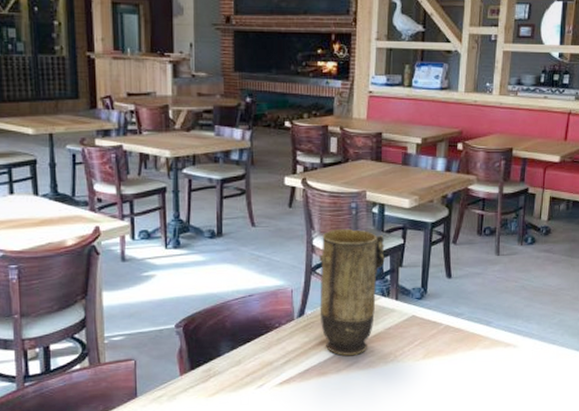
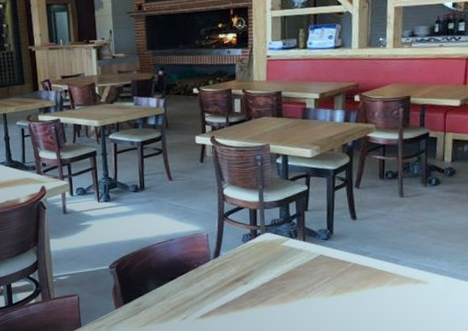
vase: present [319,228,385,356] -> none [230,178,291,292]

